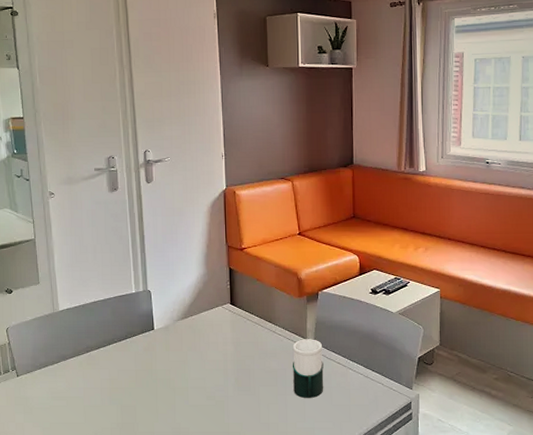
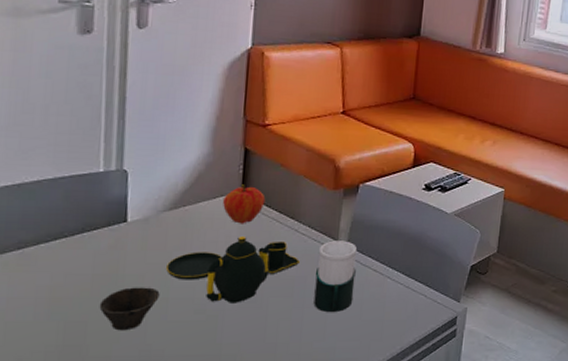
cup: none [142,379,182,413] -> present [99,287,160,331]
teapot: none [184,337,279,391] -> present [166,235,300,303]
fruit: none [218,297,249,328] -> present [223,184,266,224]

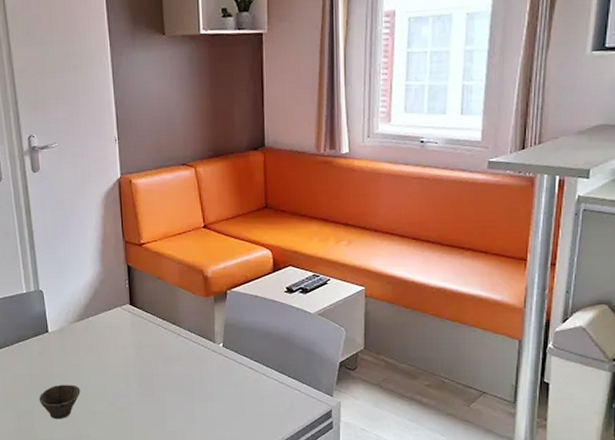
teapot: present [166,235,300,303] -> none [82,340,185,398]
fruit: present [223,184,266,224] -> none [117,297,150,331]
cup: present [313,240,358,313] -> none [199,342,235,406]

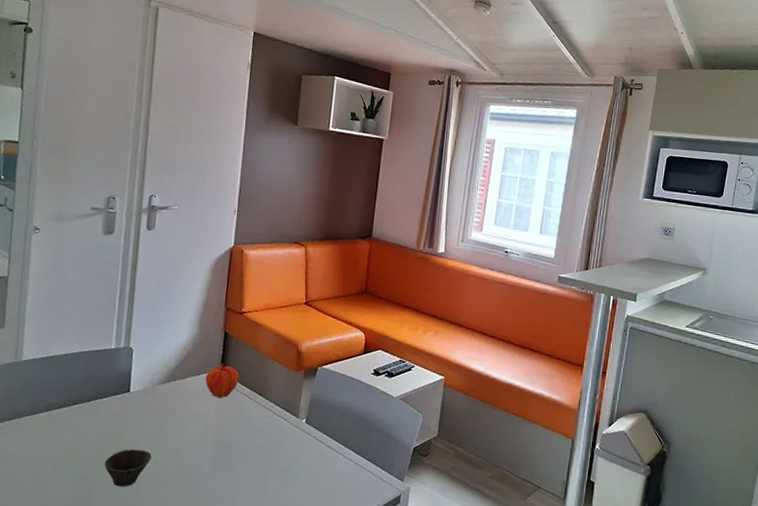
fruit: none [117,297,150,331] -> present [205,363,240,399]

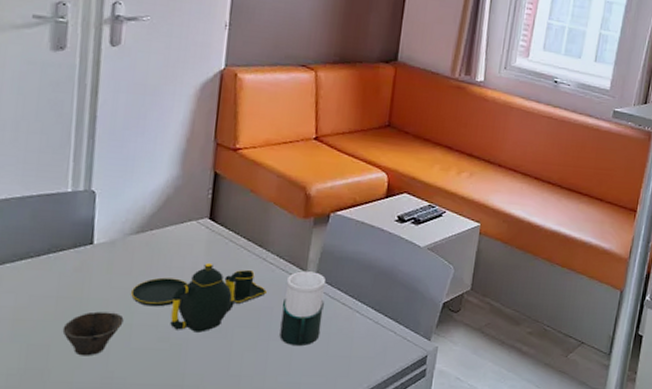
teapot: none [158,408,266,469] -> present [131,262,267,333]
fruit: present [205,363,240,399] -> none [190,209,234,251]
cup: none [276,417,315,484] -> present [279,271,326,347]

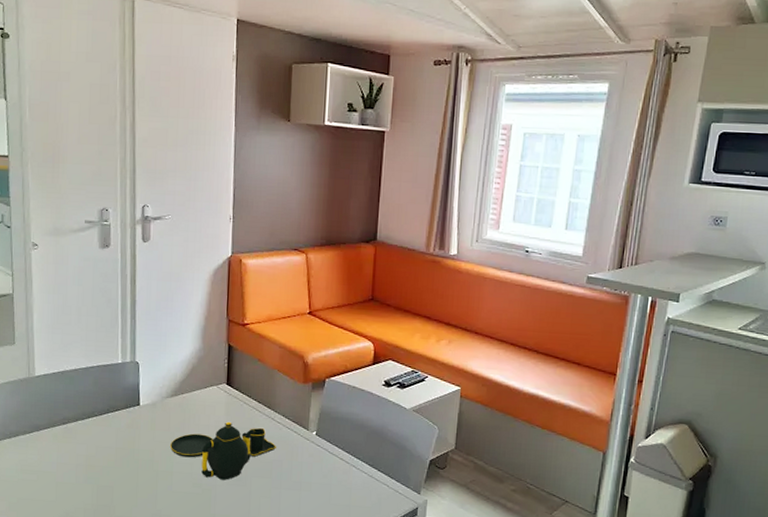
cup: present [62,311,124,356] -> none [121,460,166,497]
cup: present [279,271,326,347] -> none [289,429,326,495]

